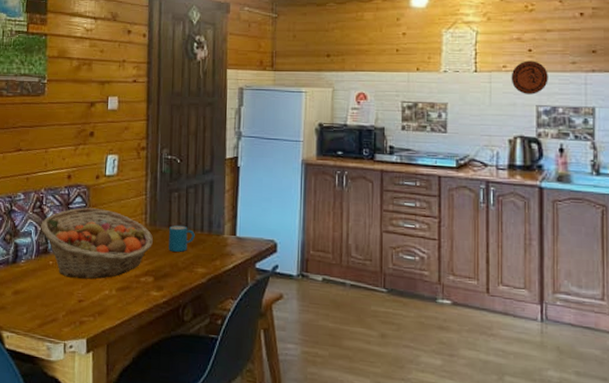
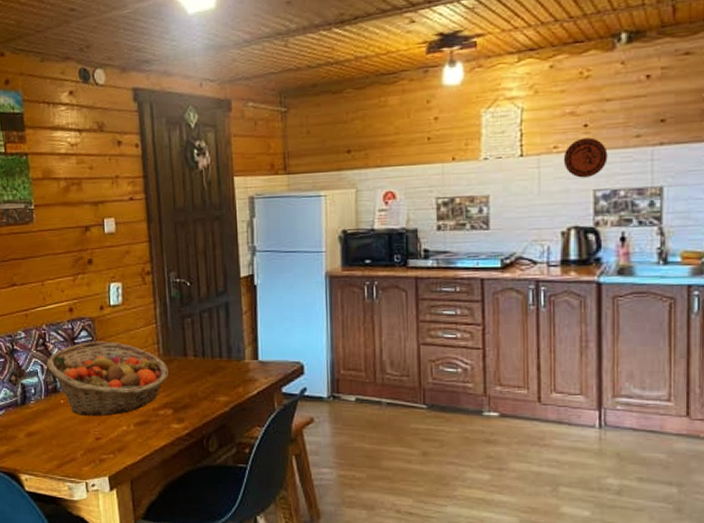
mug: present [168,225,195,252] -> none [185,352,213,381]

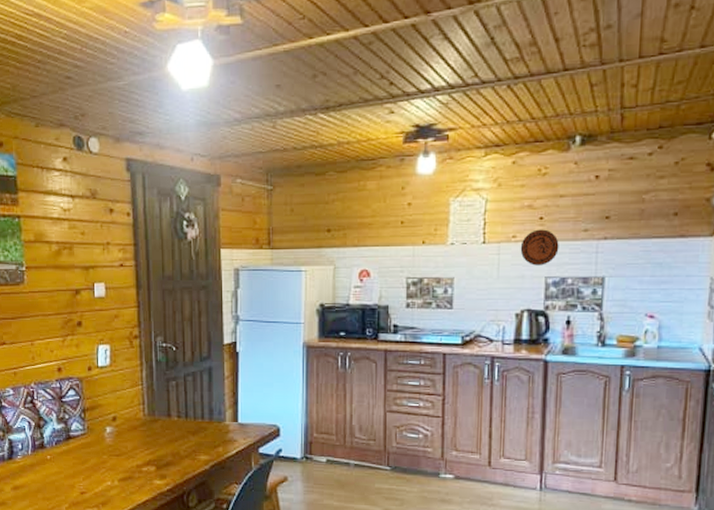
fruit basket: present [47,342,169,416] -> none [34,401,154,471]

